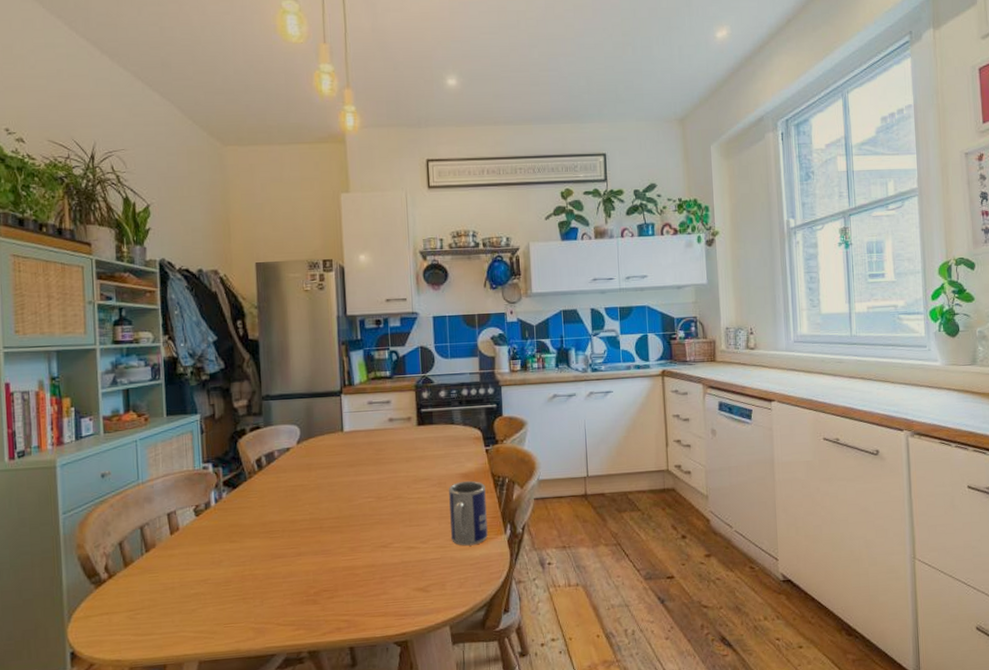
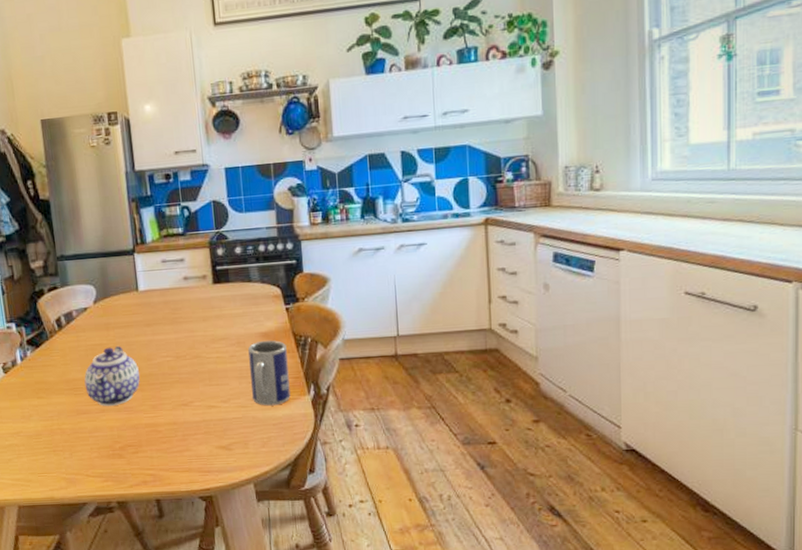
teapot: none [282,486,340,550] -> present [84,345,140,407]

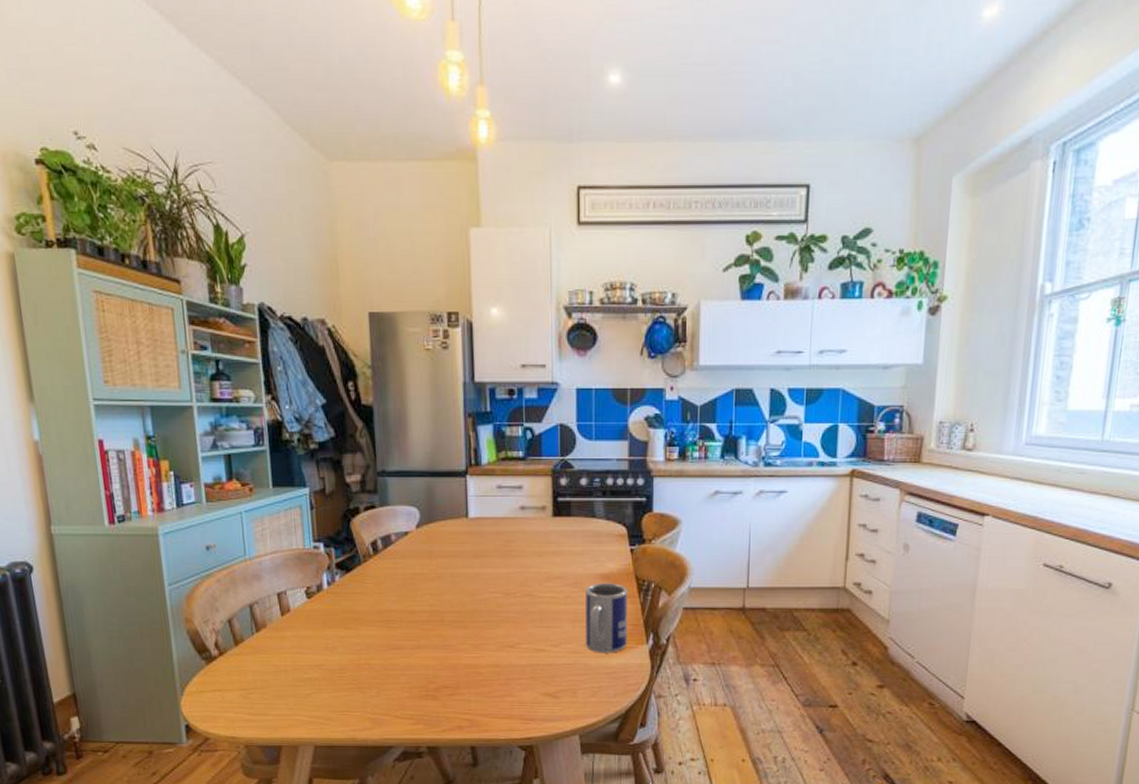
teapot: present [84,345,140,407] -> none [399,576,463,643]

